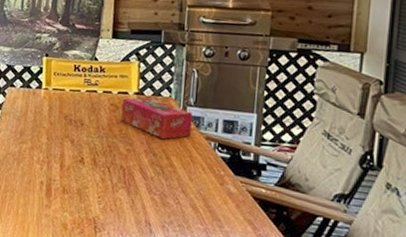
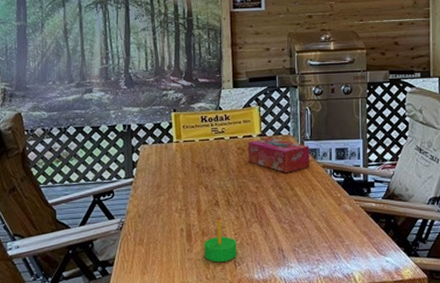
candle: none [63,174,100,225] -> present [204,216,237,262]

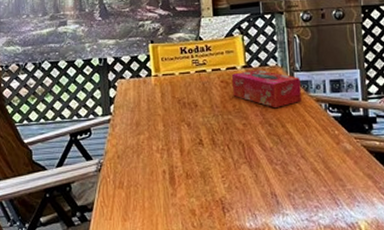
candle: present [204,216,237,262] -> none [188,157,225,208]

